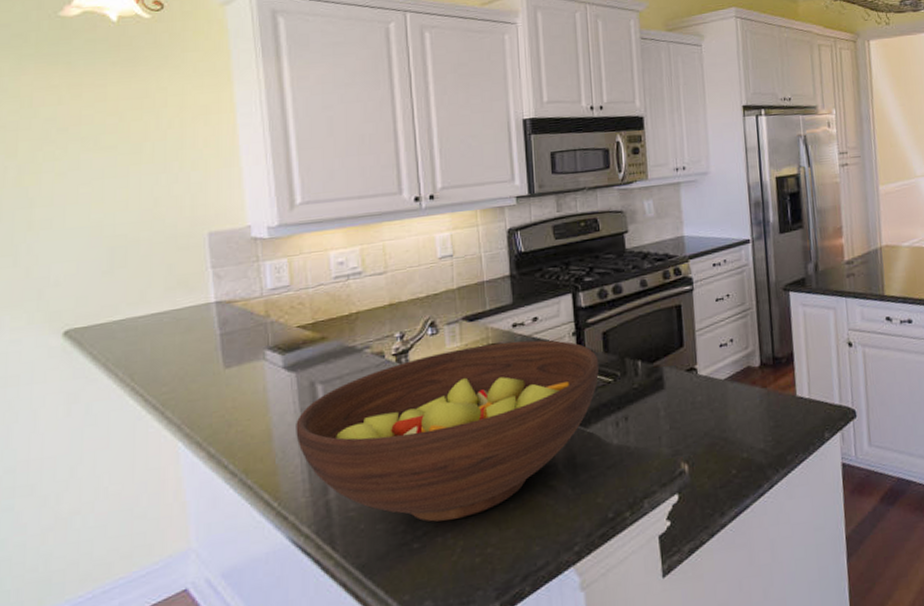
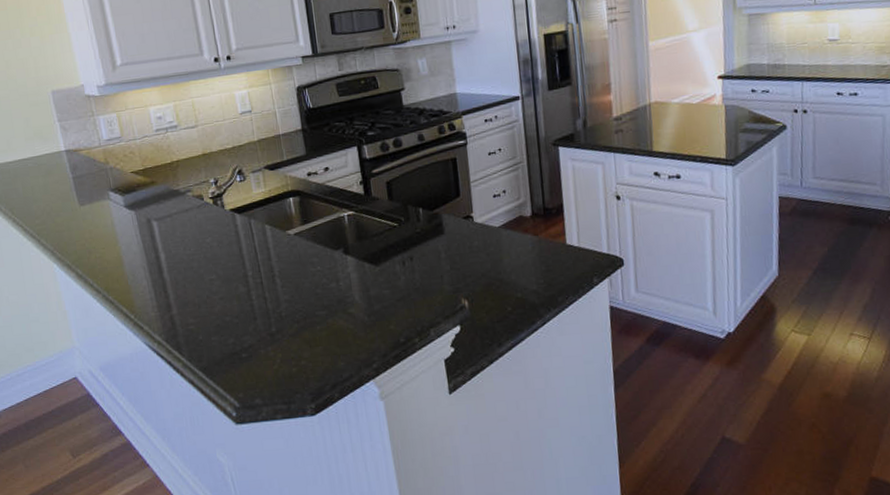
fruit bowl: present [296,340,600,522] -> none [140,187,386,337]

